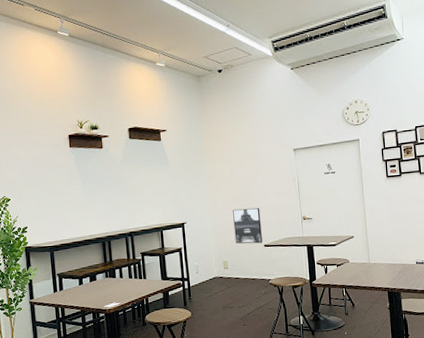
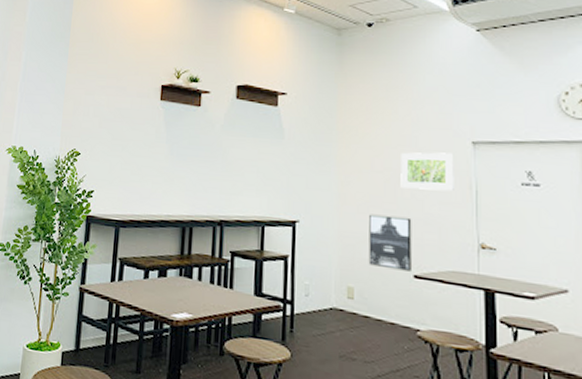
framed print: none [249,159,285,188] -> present [400,152,454,191]

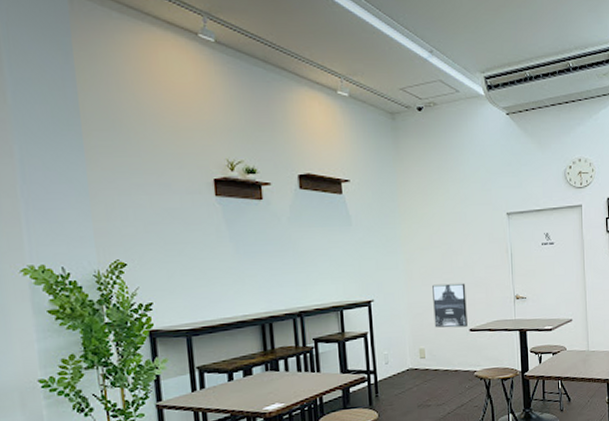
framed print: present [400,152,454,191] -> none [454,224,496,259]

